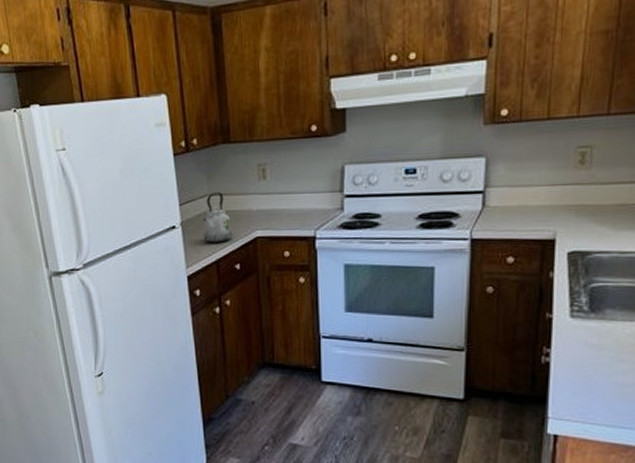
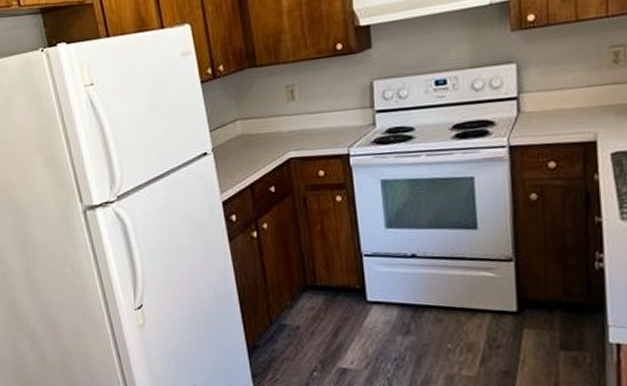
kettle: present [203,192,234,243] -> none [234,116,266,167]

